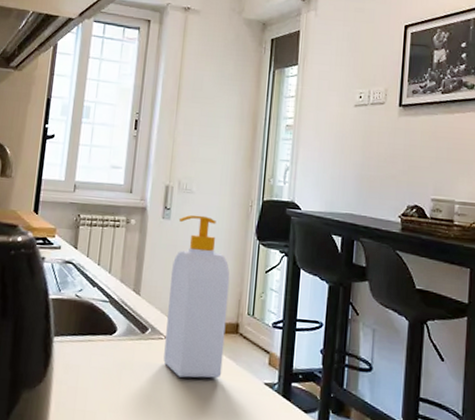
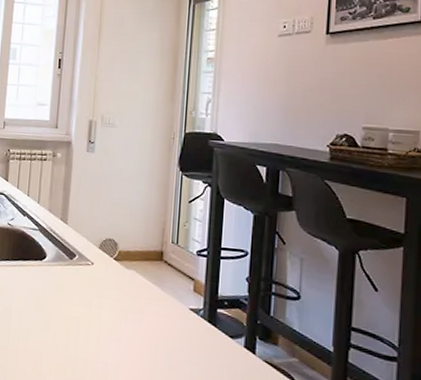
soap bottle: present [163,214,230,378] -> none [91,147,154,303]

